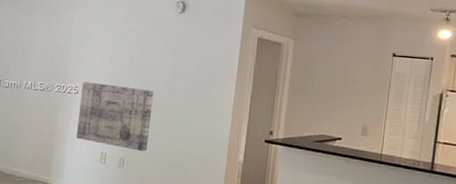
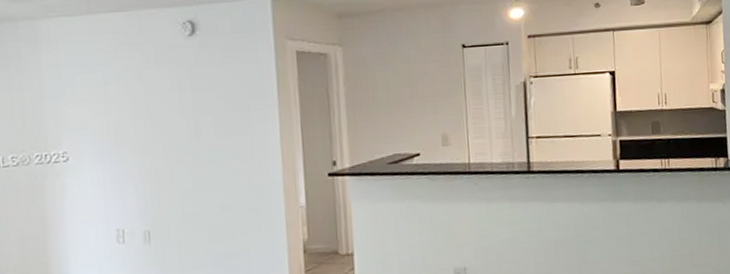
wall art: present [76,81,154,152] -> none [72,139,178,220]

